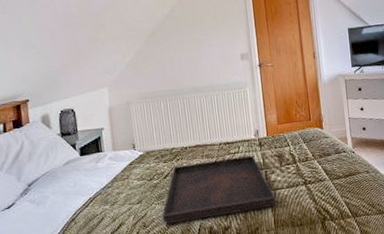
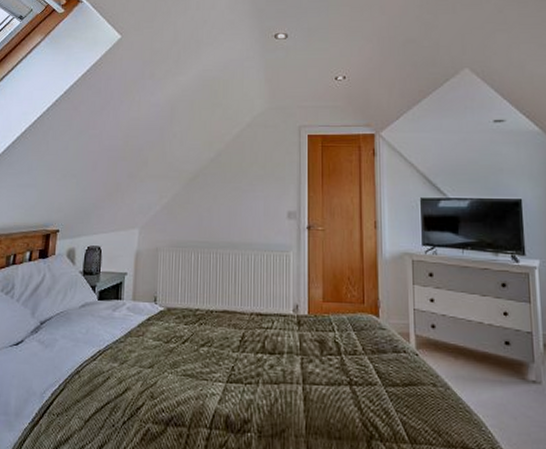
serving tray: present [162,155,275,224] -> none [173,332,310,406]

